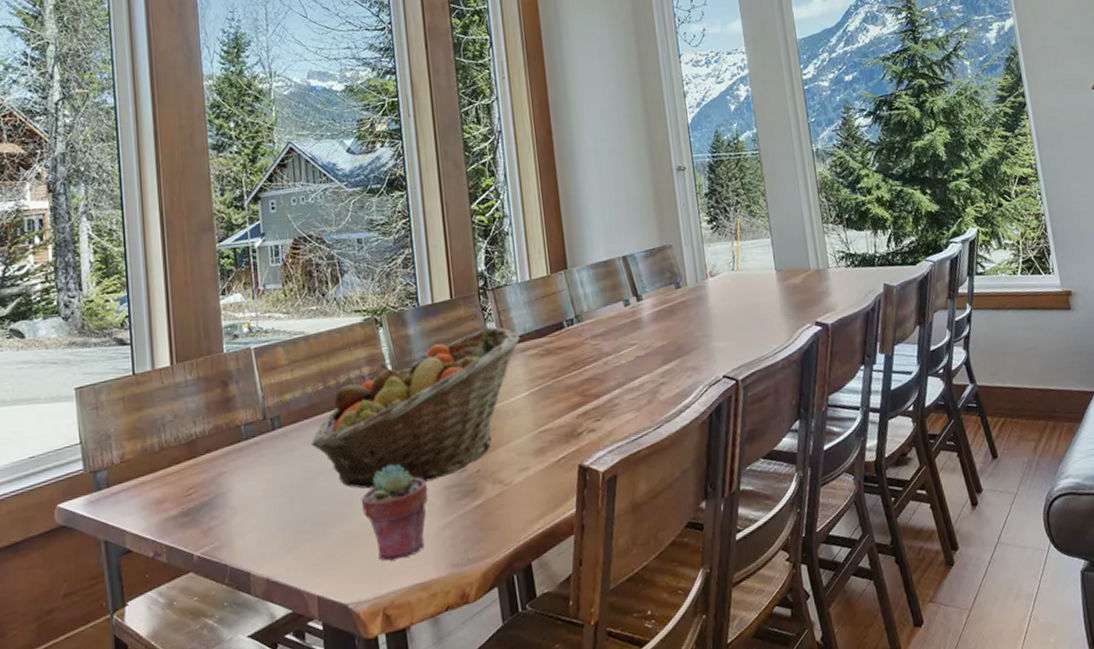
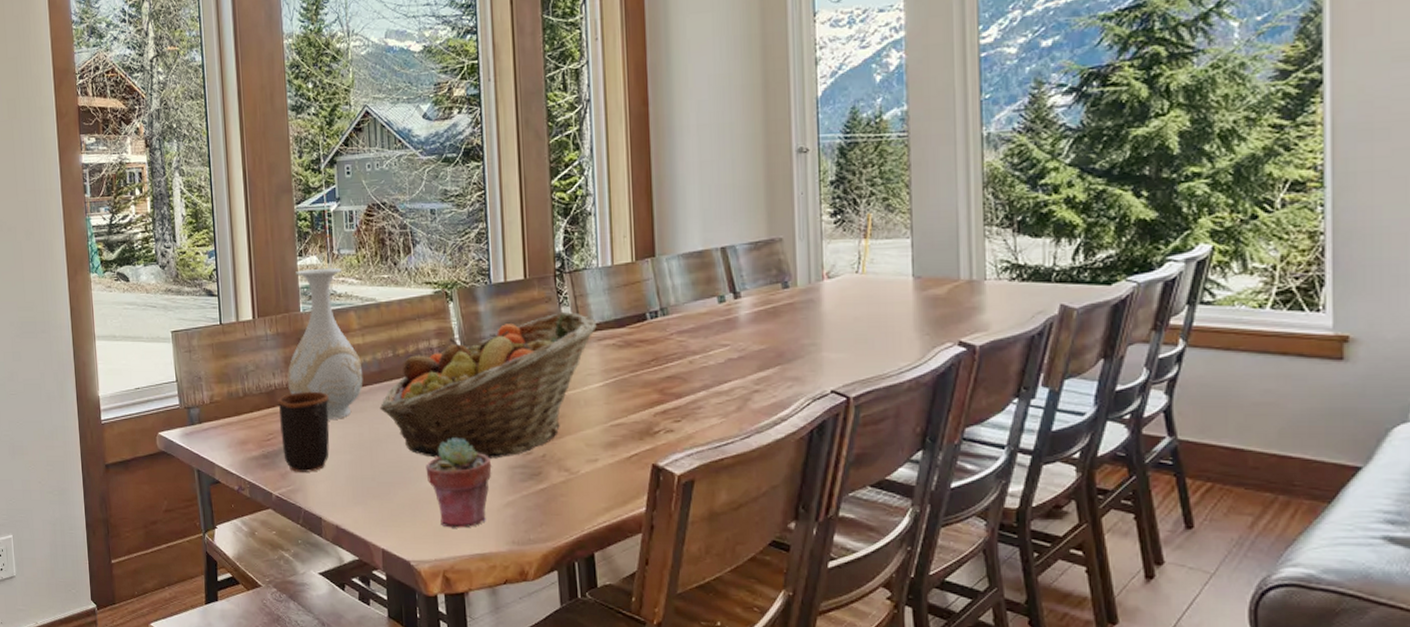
mug: none [198,434,258,527] -> present [277,391,329,472]
vase: none [210,303,293,463] -> present [287,267,363,419]

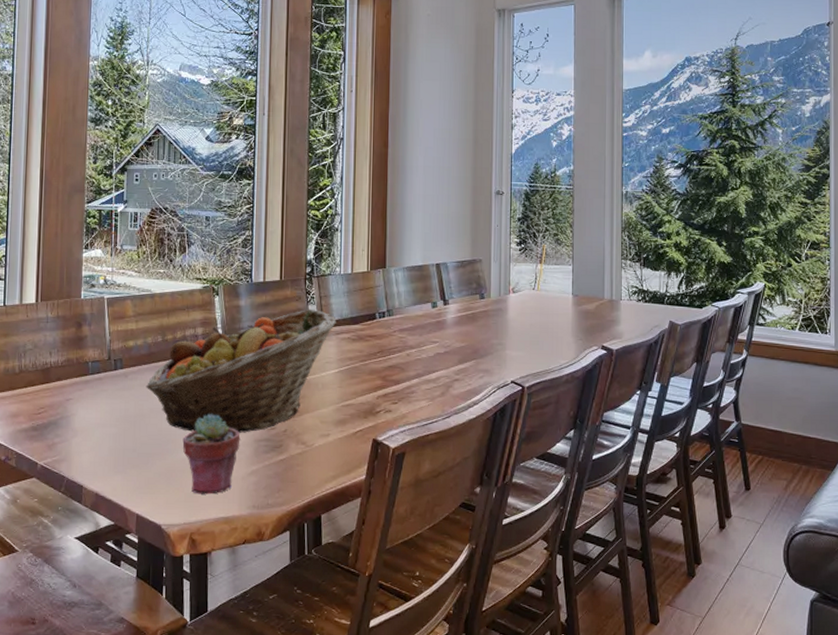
mug: present [277,391,329,472] -> none [51,369,100,444]
vase: present [287,267,363,419] -> none [63,260,134,396]

